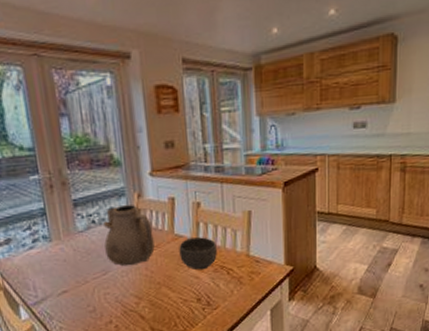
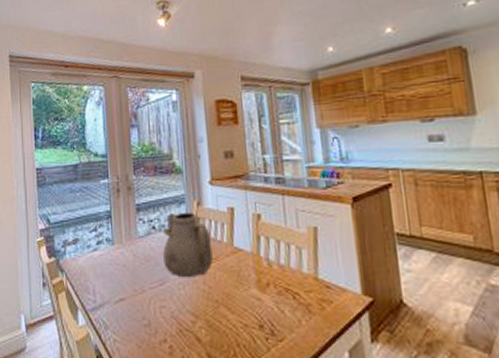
bowl: present [179,237,217,271] -> none [238,253,281,291]

